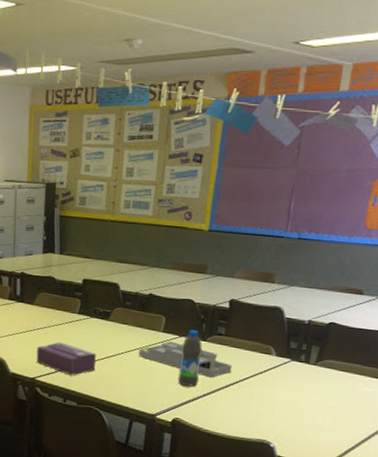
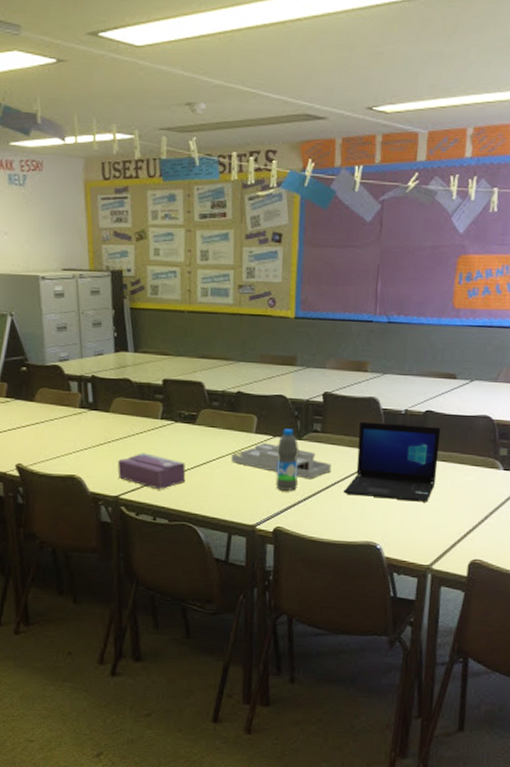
laptop: none [242,328,344,408] -> present [343,421,441,502]

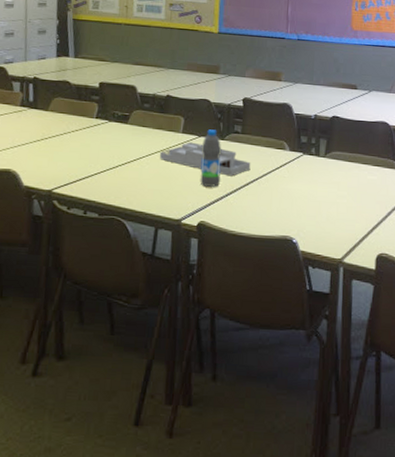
tissue box: present [118,453,186,490] -> none [52,149,117,185]
laptop: present [343,421,441,502] -> none [262,124,346,199]

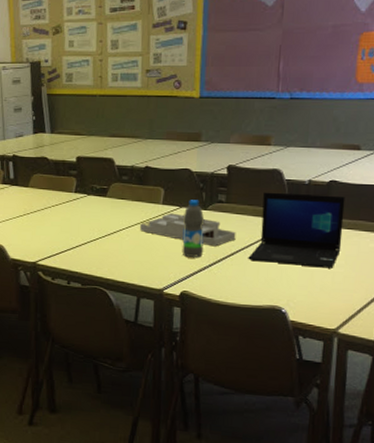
laptop: none [262,124,346,199] -> present [248,192,346,268]

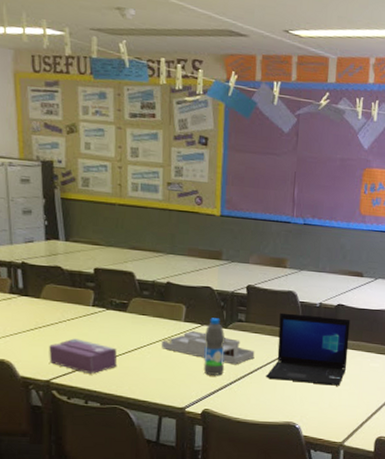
tissue box: none [35,223,98,257] -> present [49,338,118,375]

